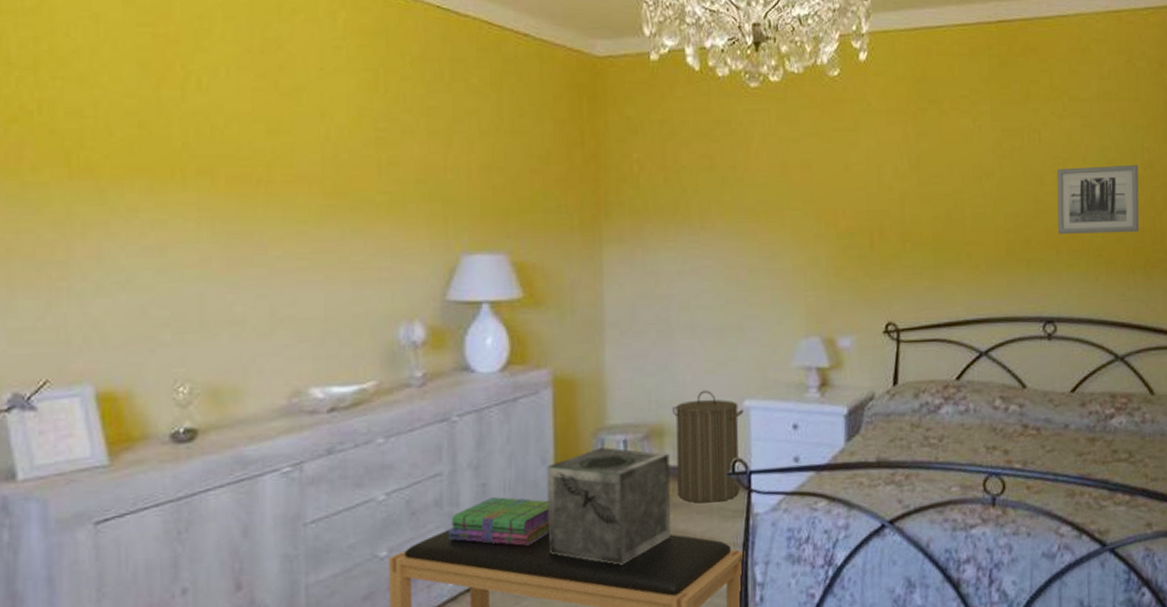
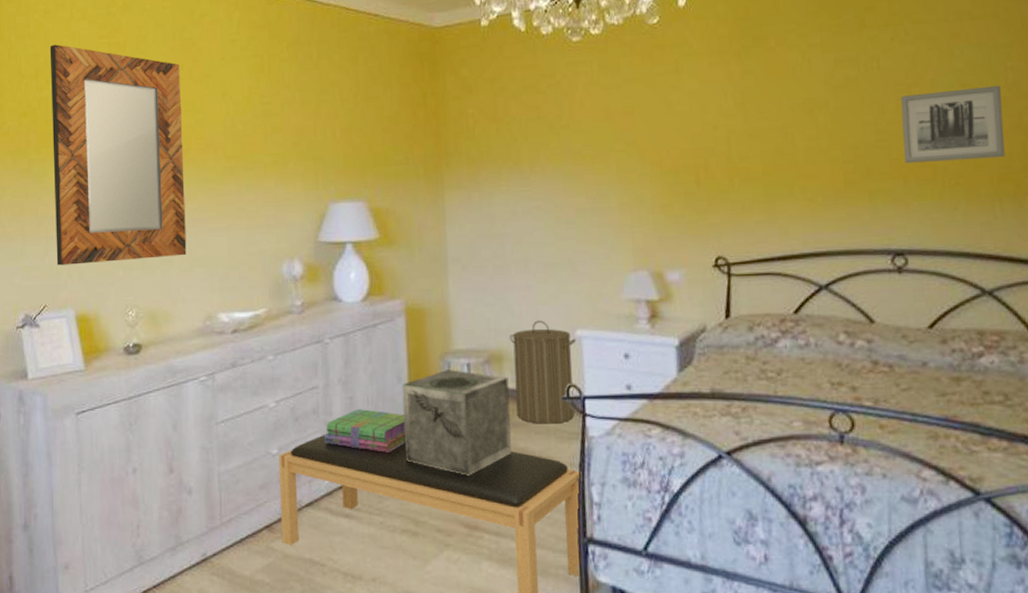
home mirror: none [57,27,266,327] -> present [49,44,187,266]

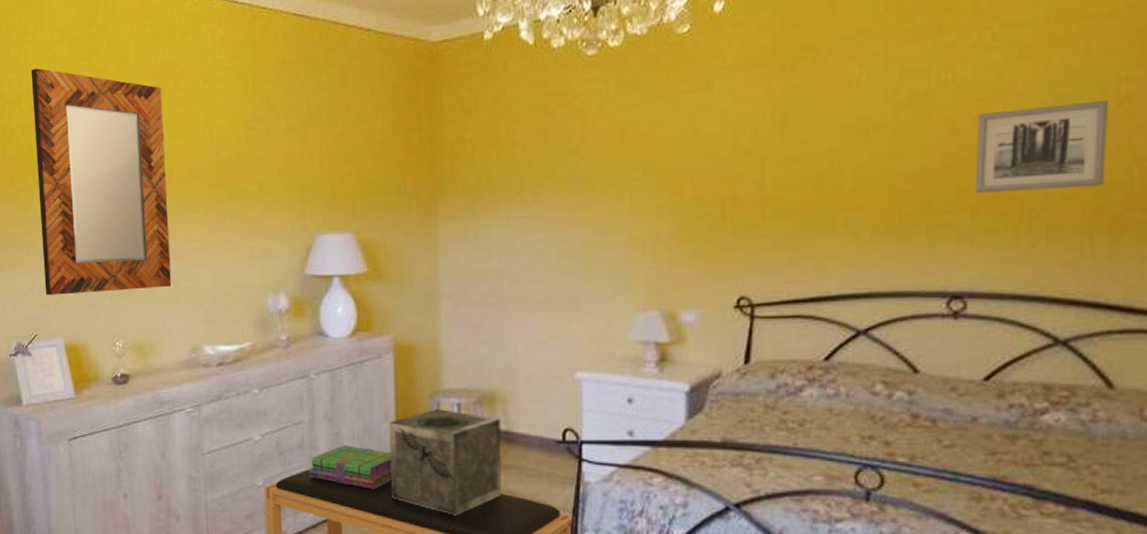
laundry hamper: present [510,320,577,424] -> none [504,361,576,468]

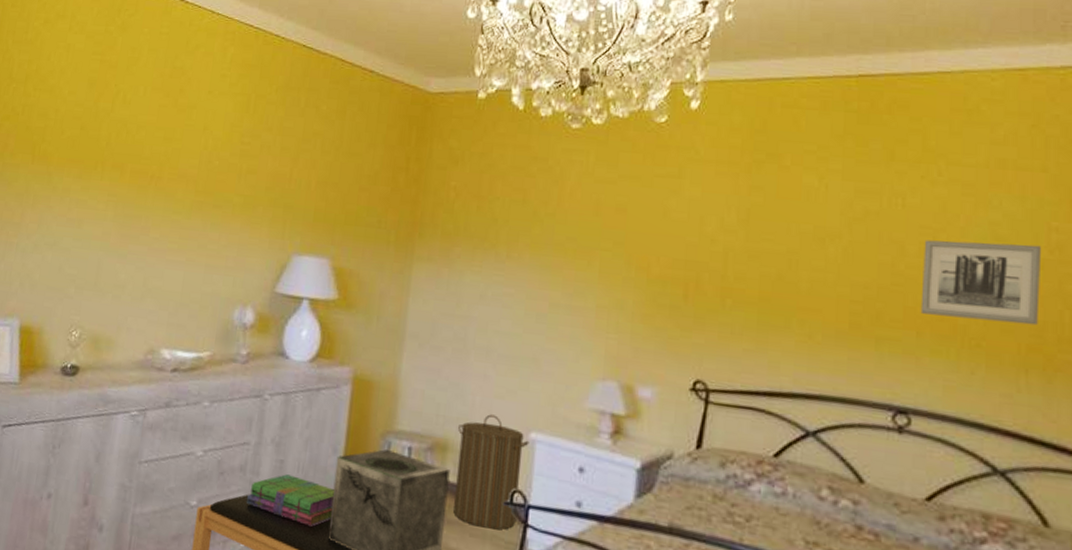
home mirror: present [31,68,172,295] -> none [11,54,166,284]
laundry hamper: none [504,361,576,468] -> present [453,414,529,530]

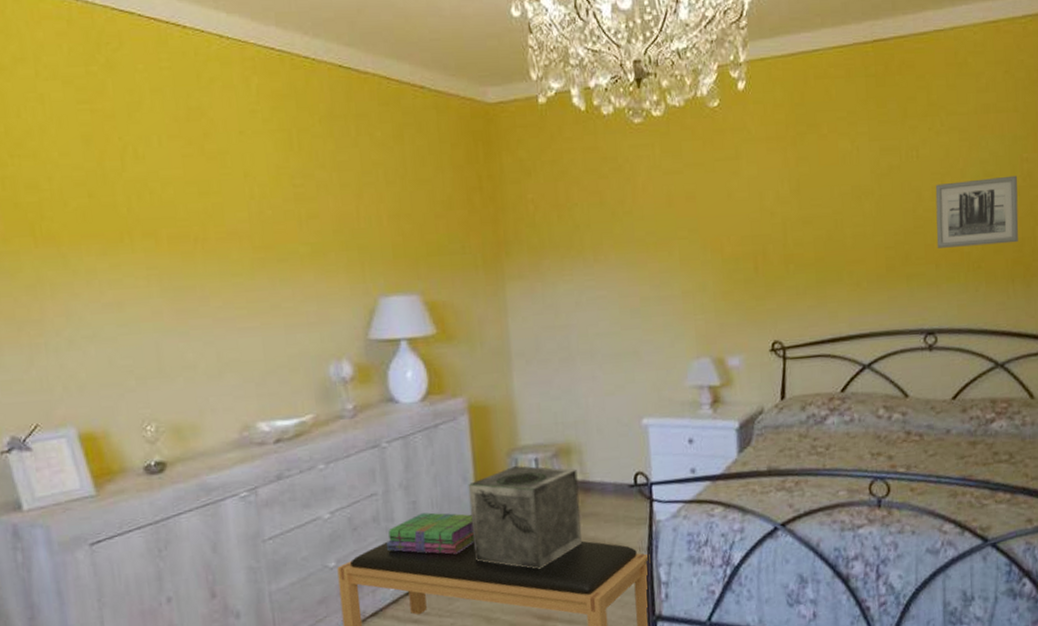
laundry hamper: present [453,414,529,530] -> none [577,411,643,513]

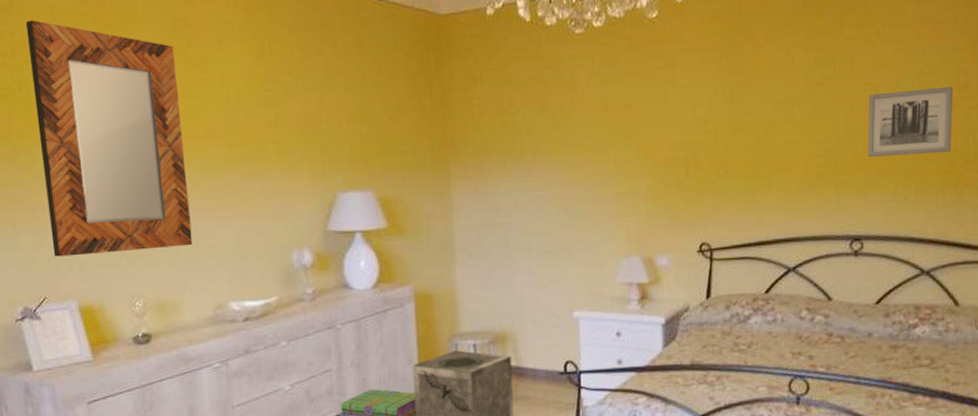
home mirror: none [10,109,214,378] -> present [25,20,193,257]

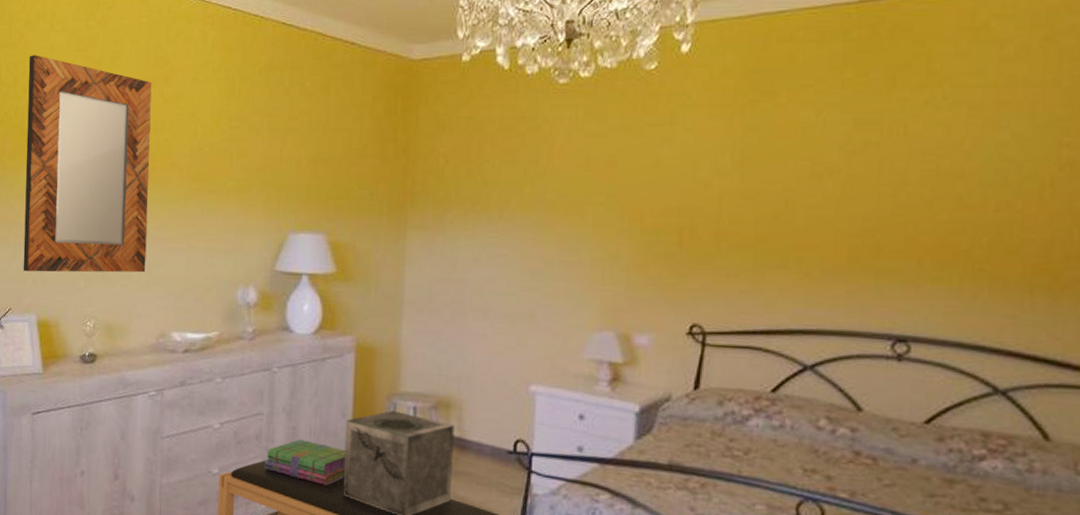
wall art: present [867,86,954,157] -> none [921,163,1052,245]

